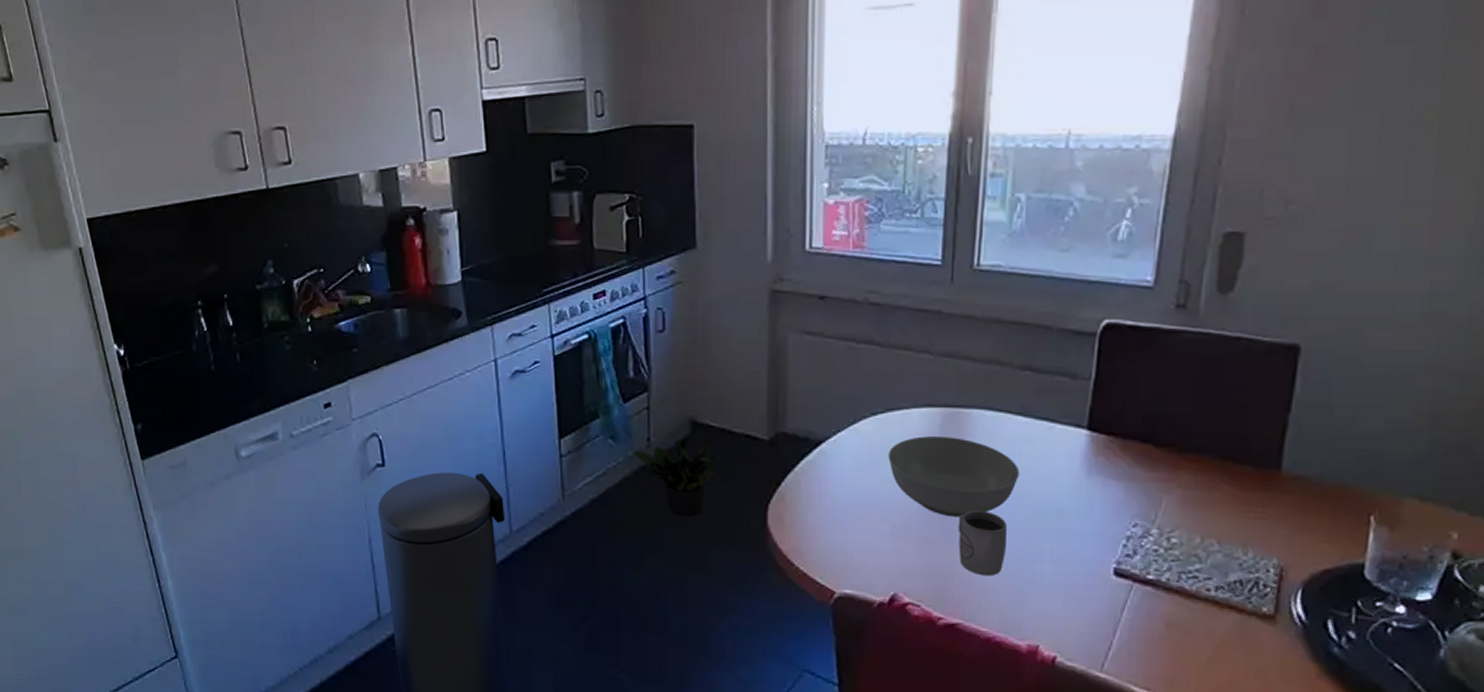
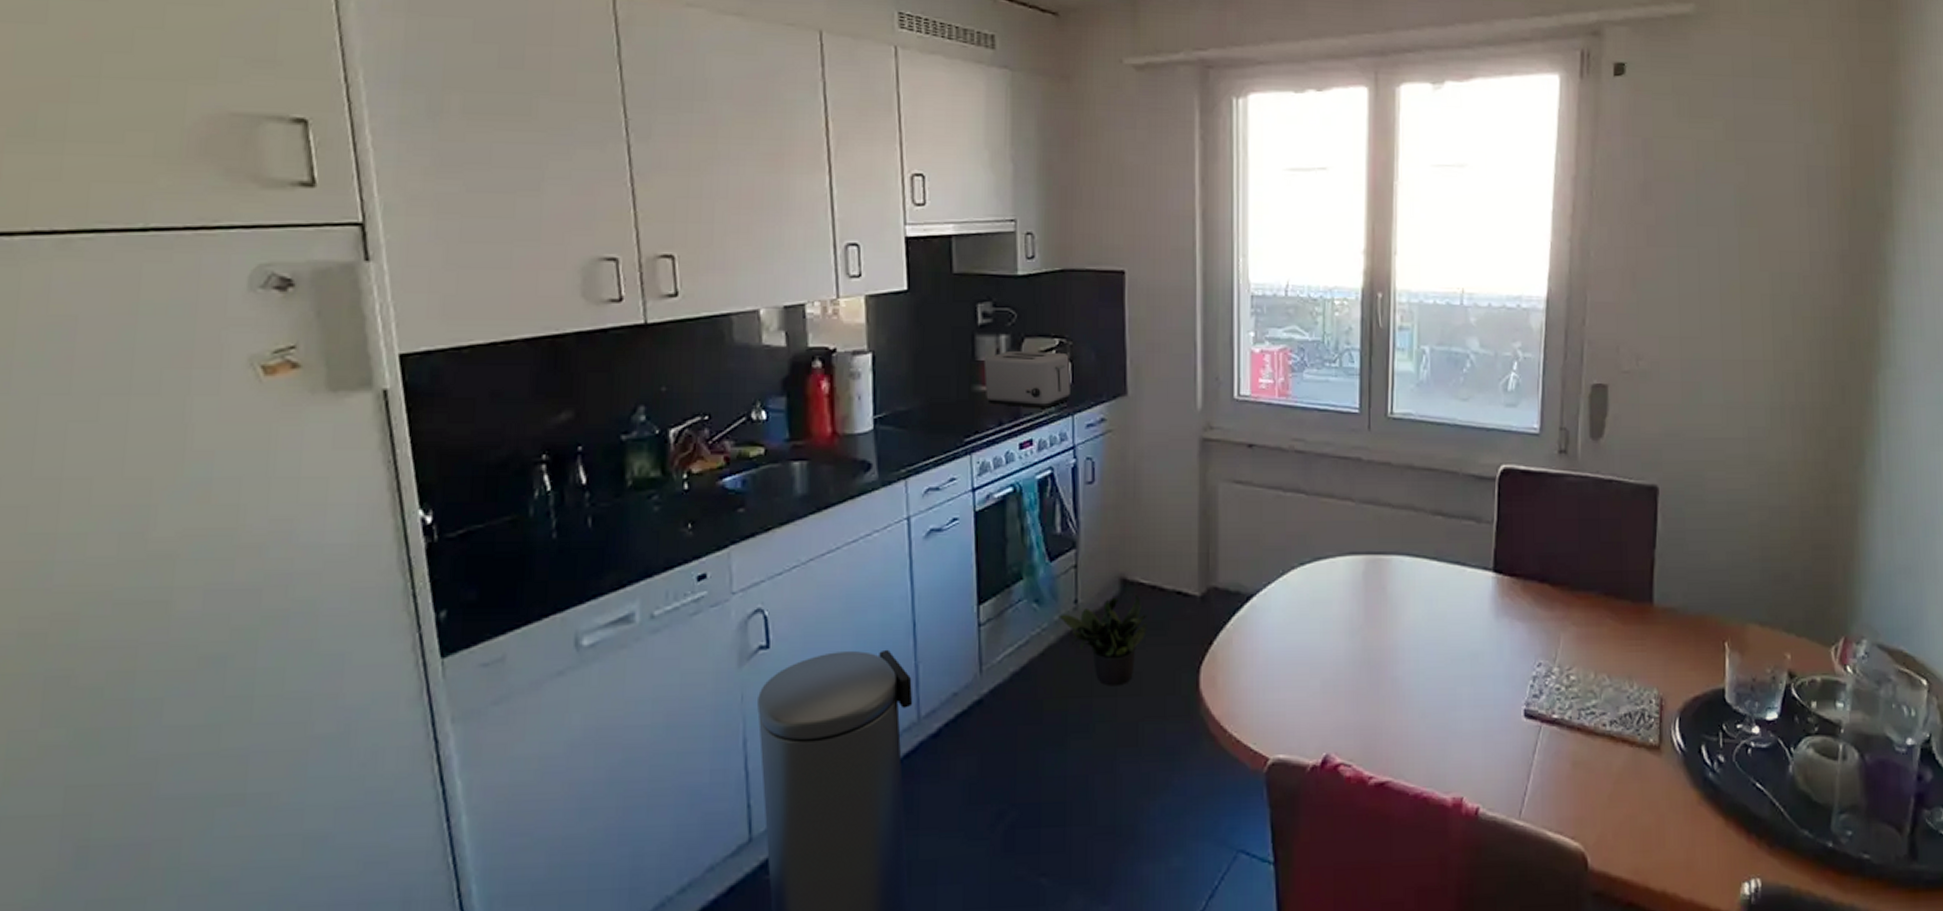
toaster: none [558,206,641,261] -> present [983,350,1070,408]
bowl: present [888,436,1020,518] -> none [1317,585,1437,668]
mug: present [958,511,1007,577] -> none [1384,660,1428,728]

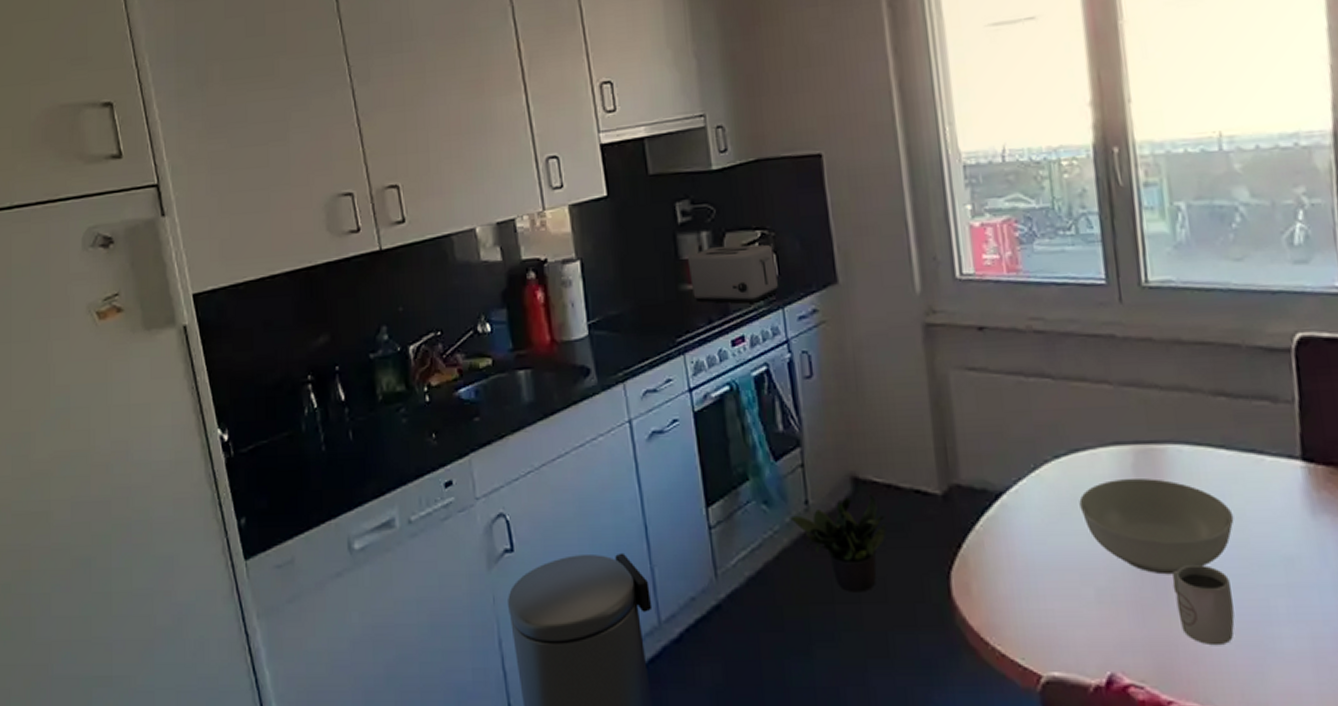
bowl: none [1317,585,1437,668] -> present [1079,478,1234,575]
mug: none [1384,660,1428,728] -> present [1172,565,1235,646]

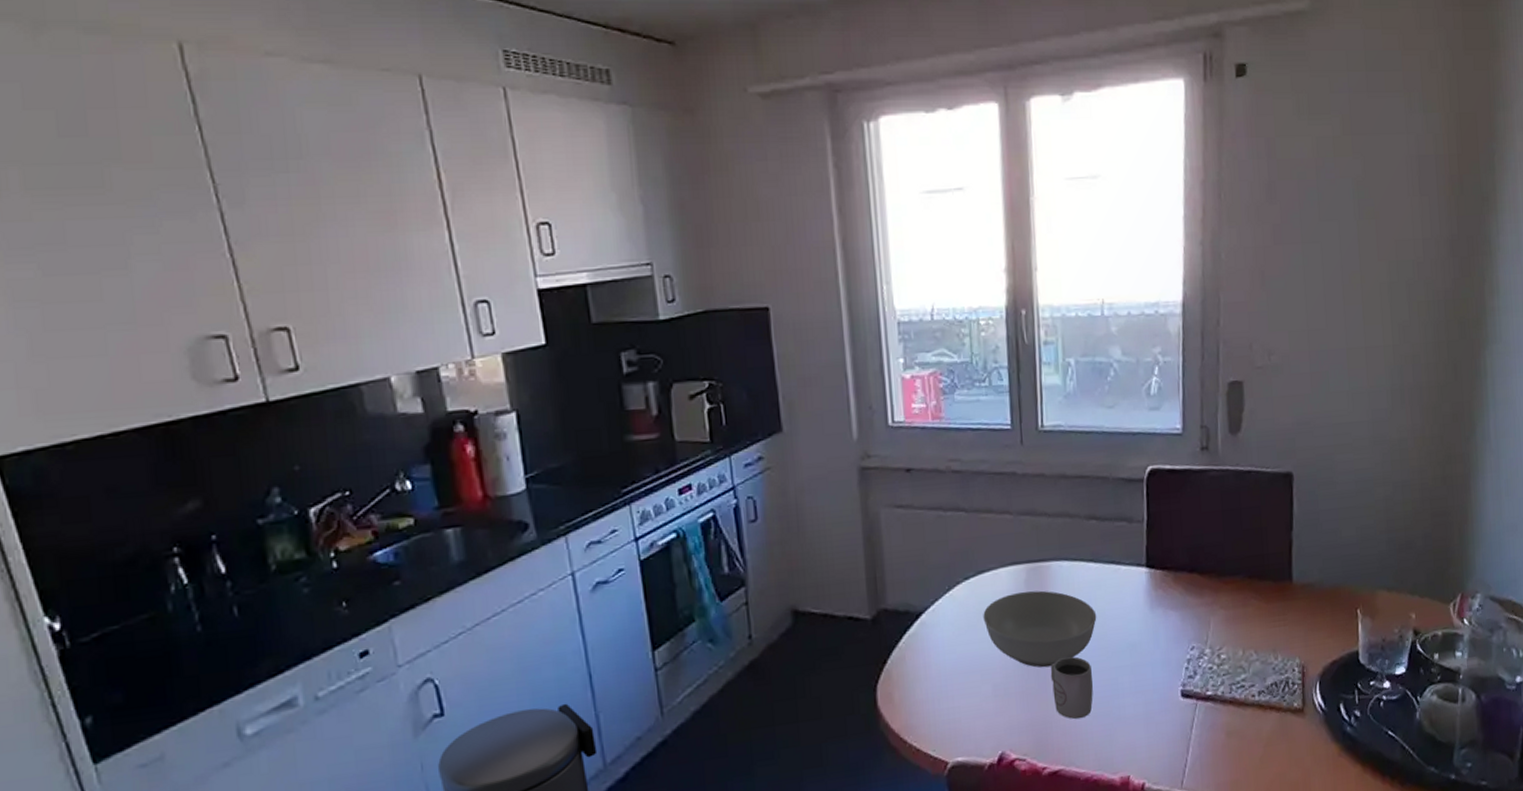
toaster: present [687,244,778,304] -> none [633,394,725,453]
potted plant: present [790,493,887,593] -> none [734,623,822,714]

